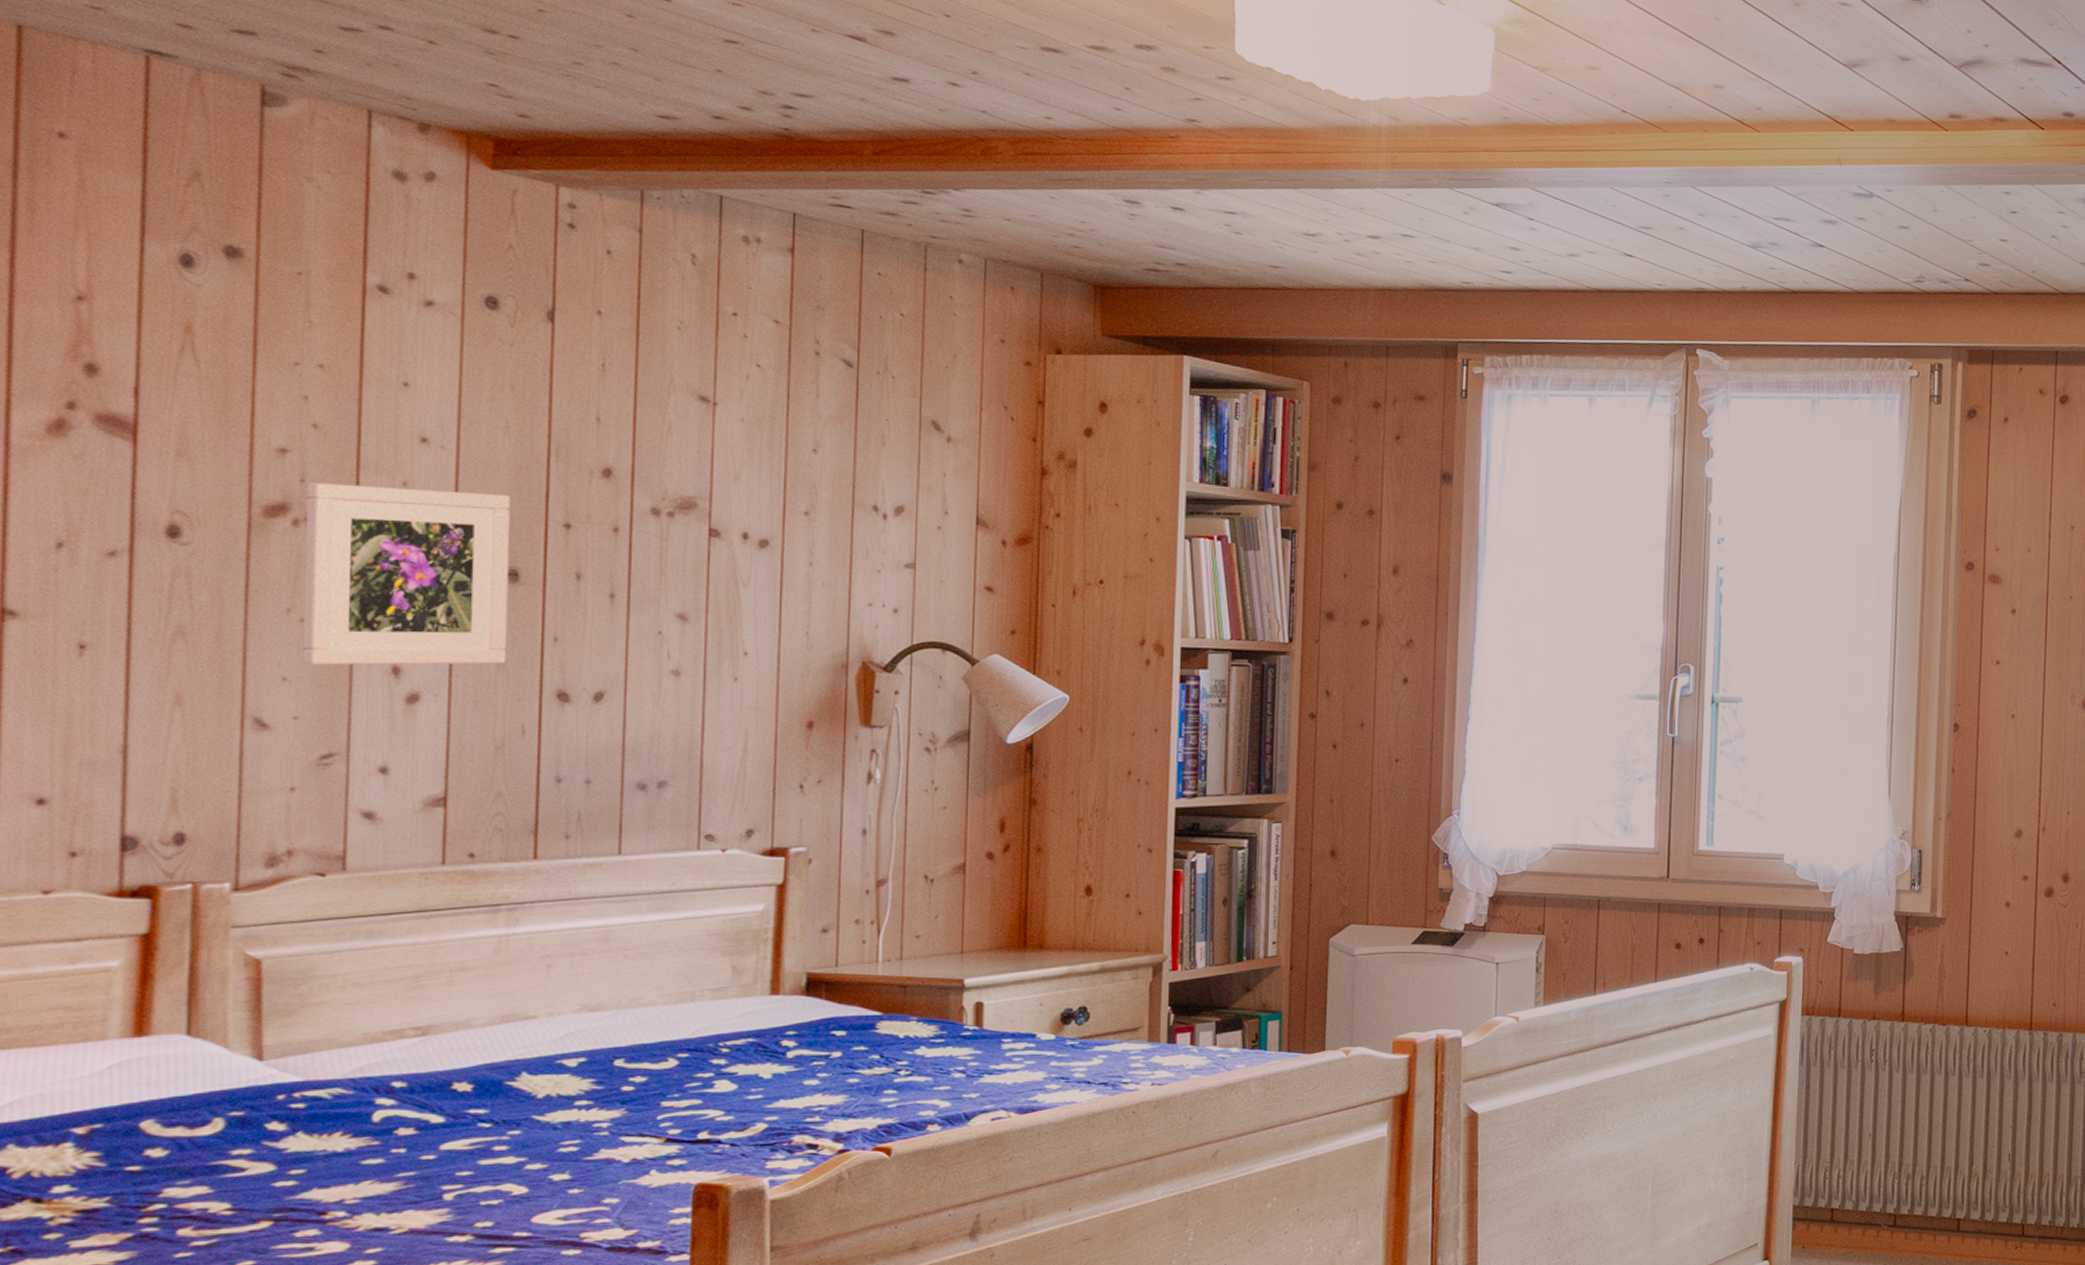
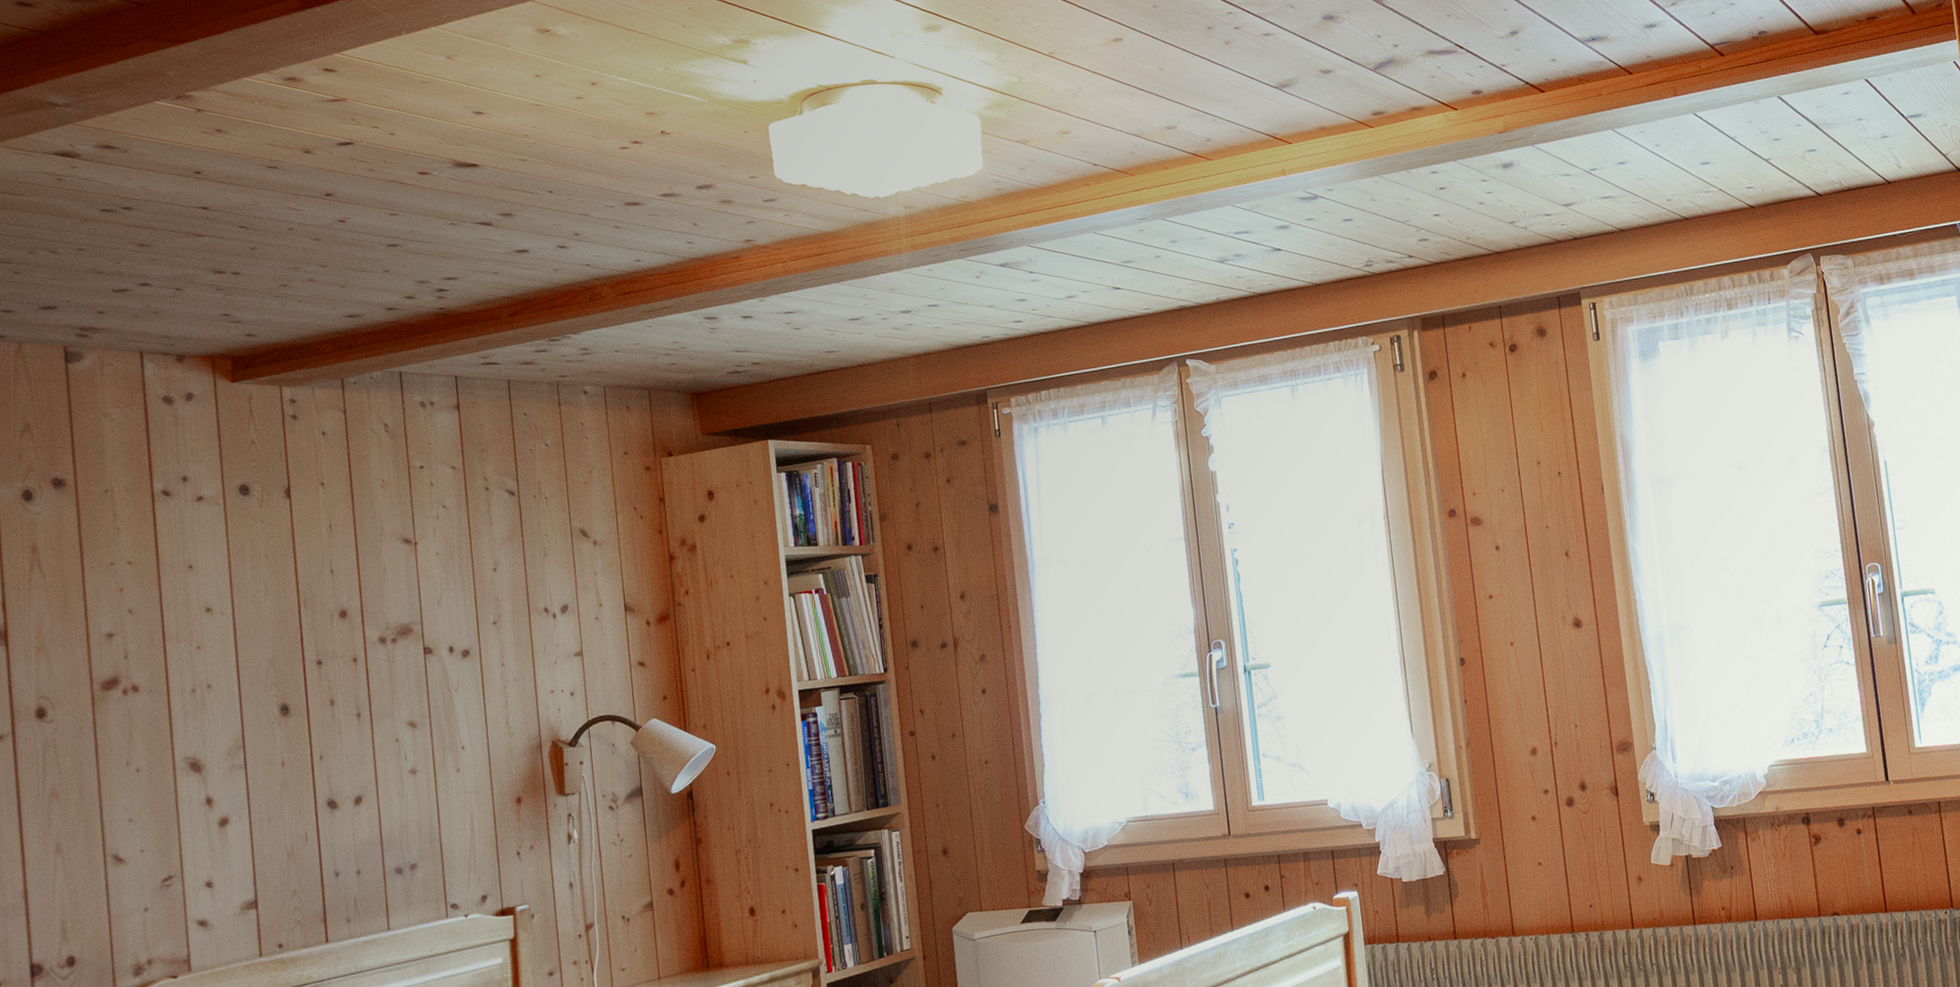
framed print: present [303,482,510,666] -> none [130,644,288,806]

